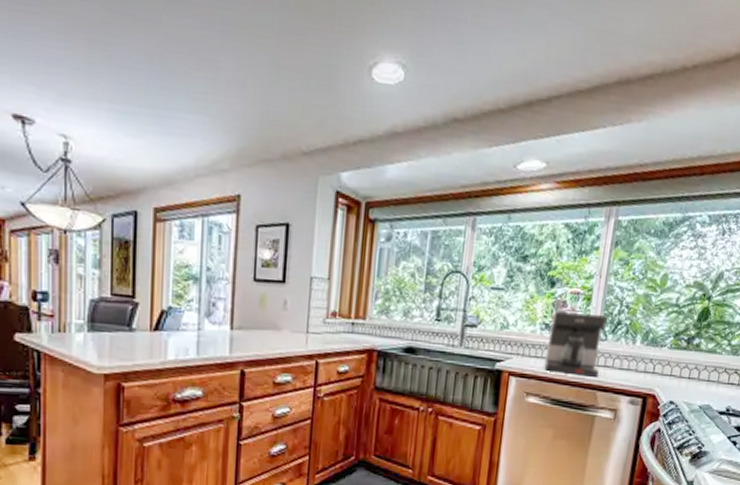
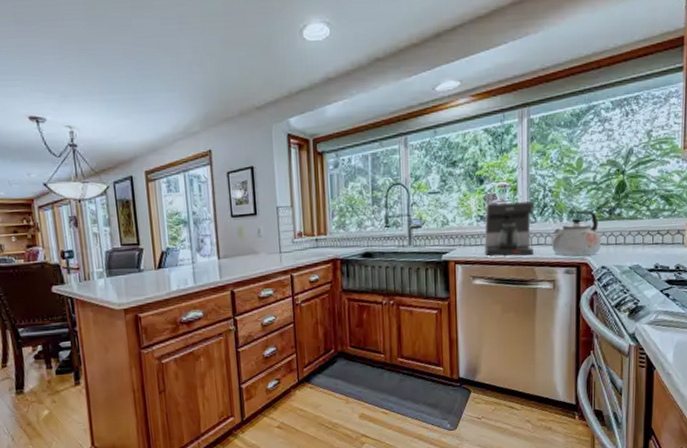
kettle: none [618,333,674,387] -> present [551,210,602,257]

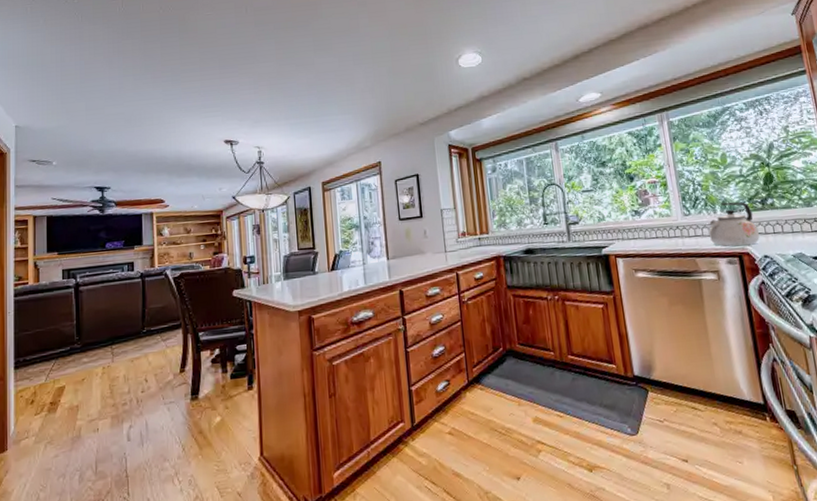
coffee maker: present [484,201,534,257] -> none [638,195,693,249]

